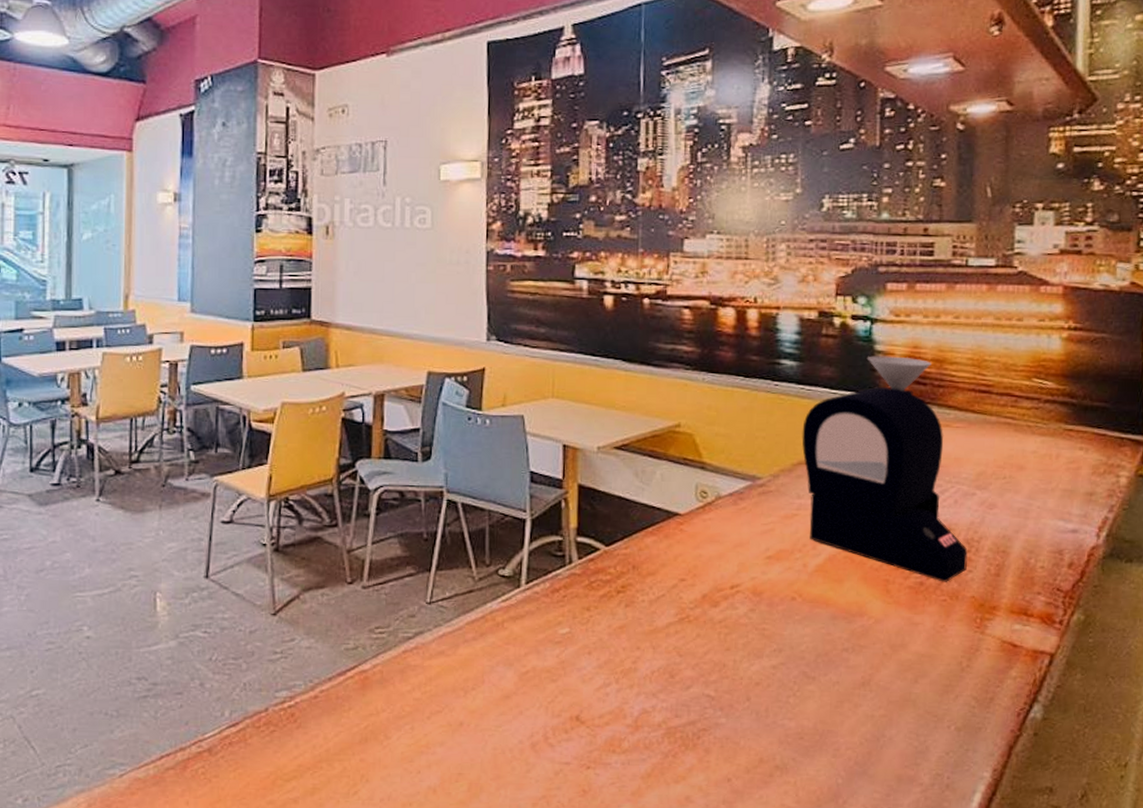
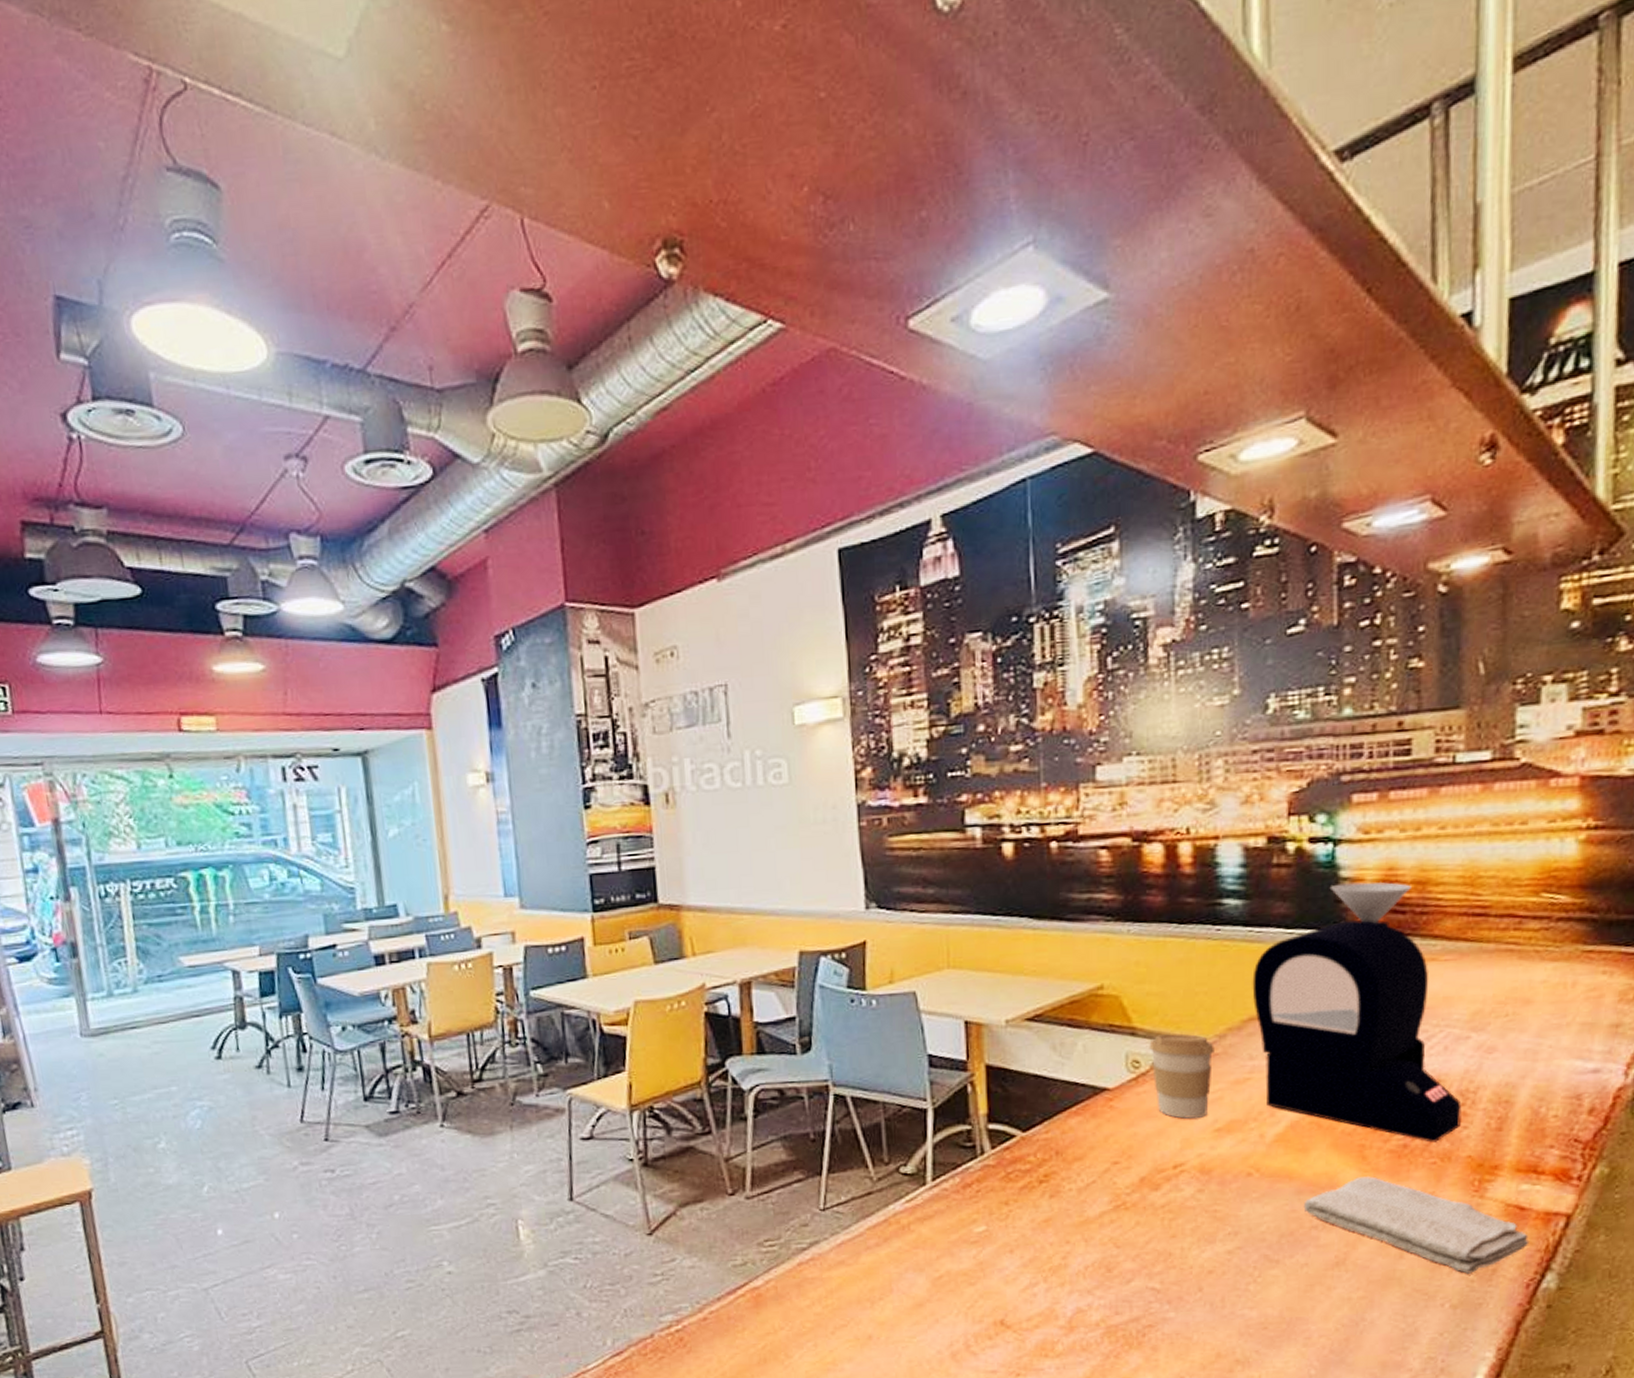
coffee cup: none [715,470,769,546] -> present [1149,1034,1214,1119]
washcloth: none [837,608,1021,700] -> present [1303,1176,1530,1274]

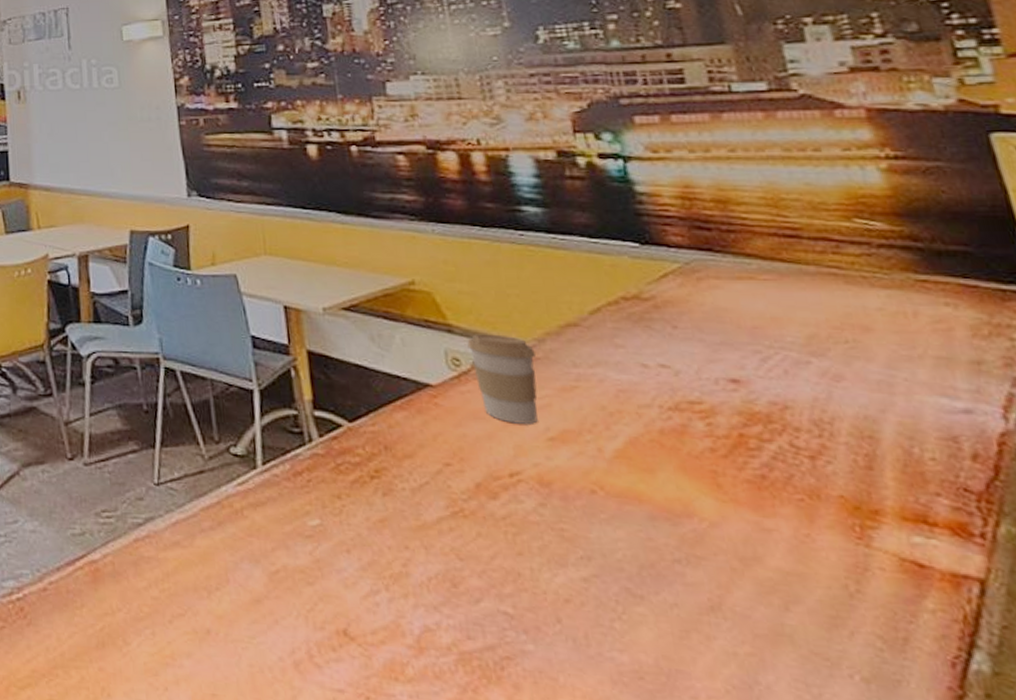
coffee roaster: present [1252,882,1462,1142] -> none [563,198,823,476]
washcloth: present [1303,1176,1530,1274] -> none [659,507,942,640]

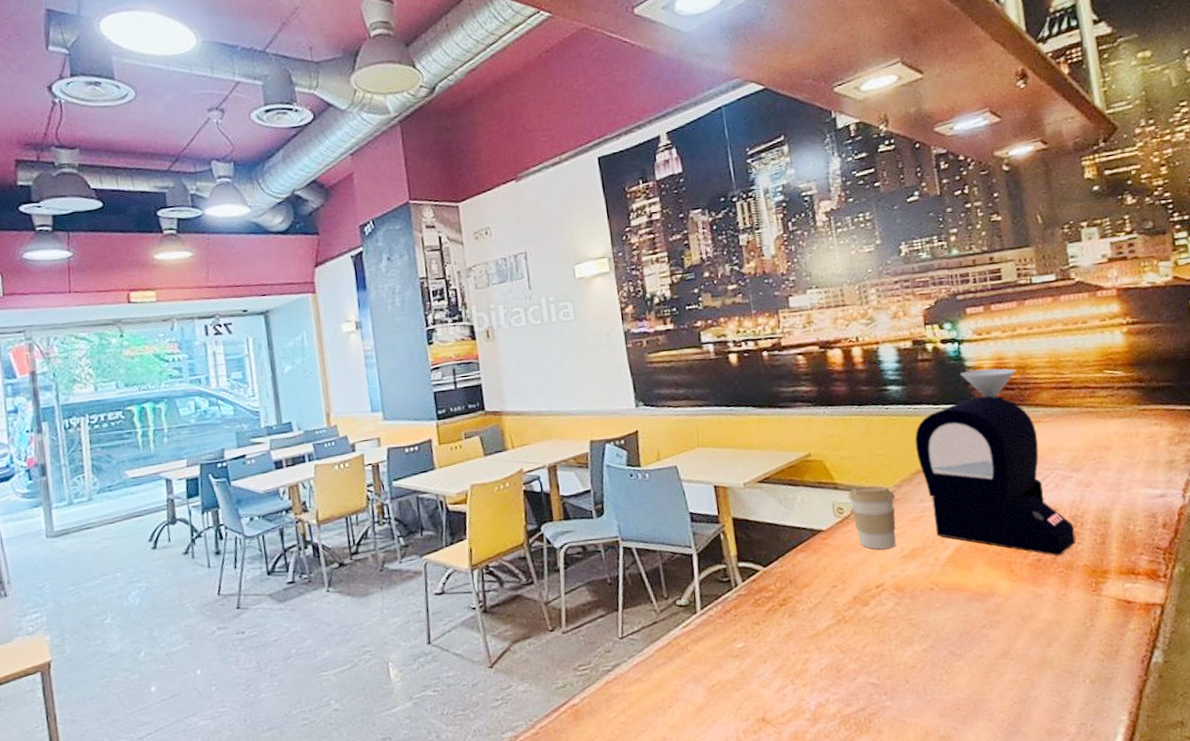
coffee roaster: none [563,198,823,476] -> present [915,368,1076,556]

